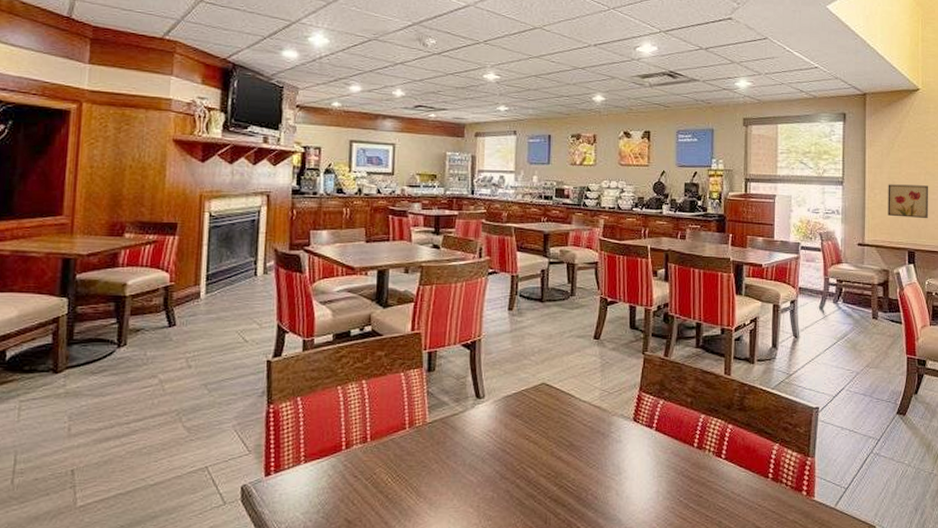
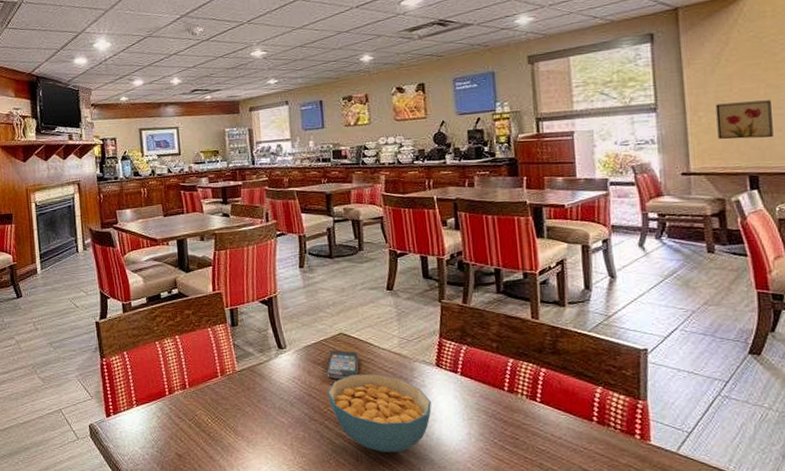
cereal bowl: none [523,428,625,513] -> present [328,374,432,452]
smartphone: none [524,402,558,434] -> present [326,350,359,380]

